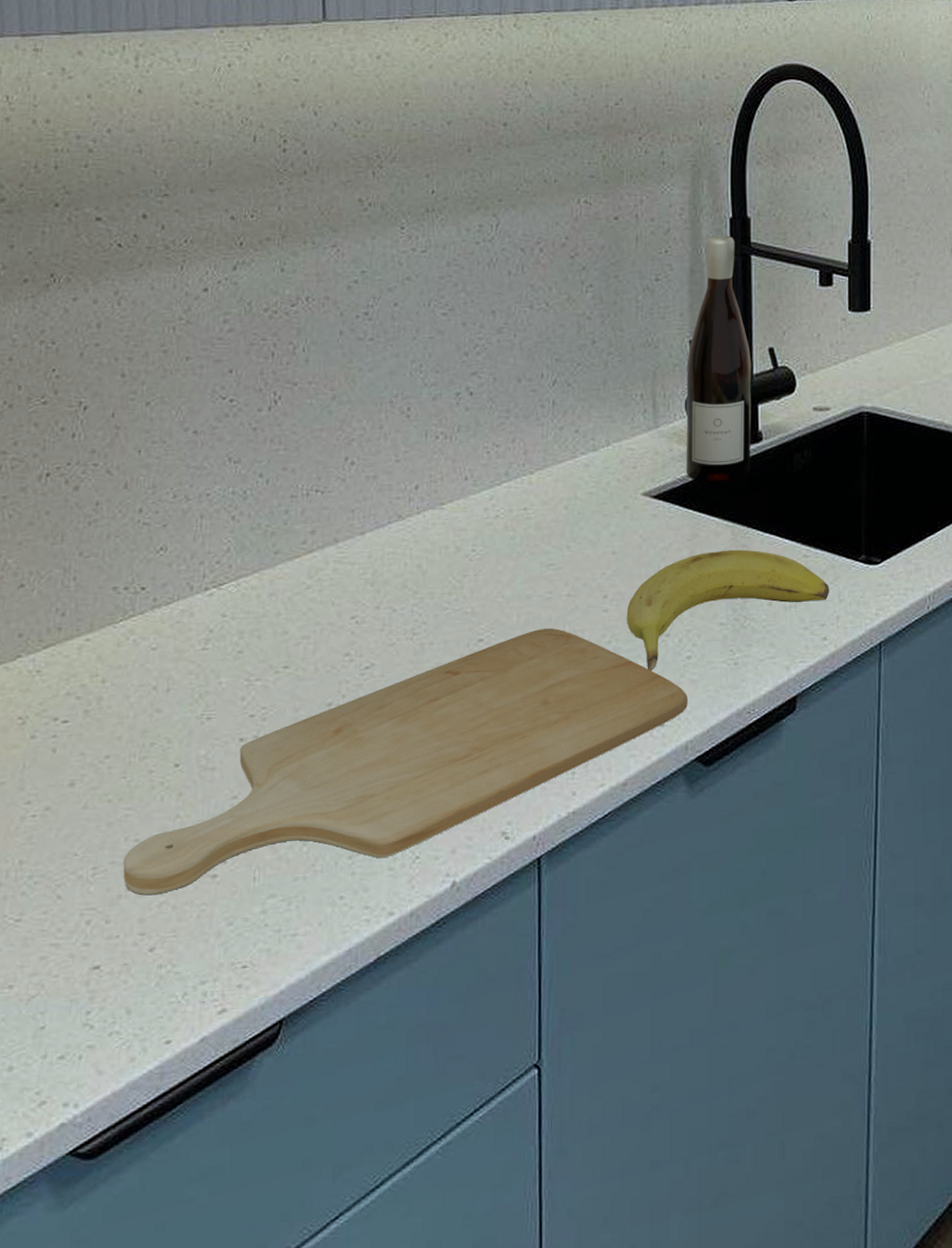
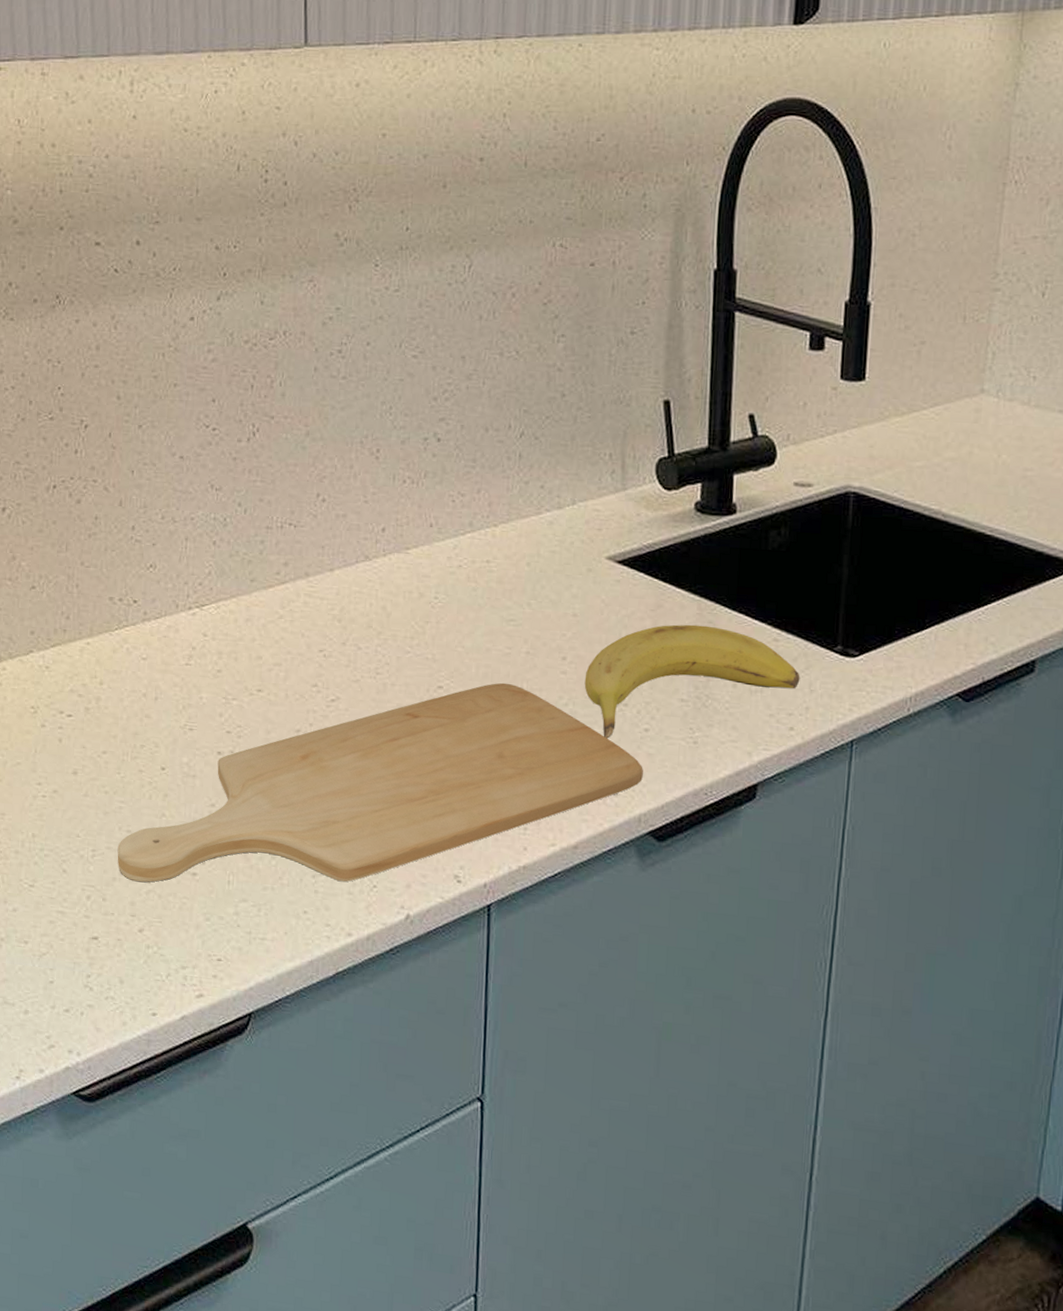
bottle: present [686,235,752,483] -> none [653,288,729,555]

